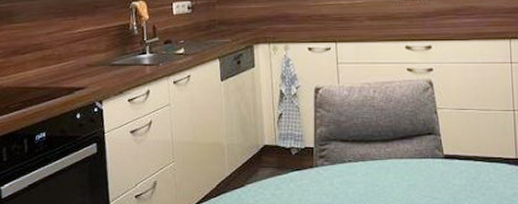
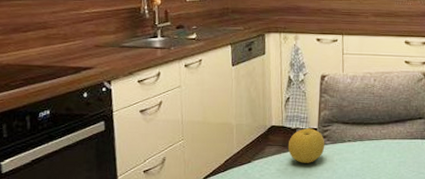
fruit: none [282,147,323,187] -> present [287,128,325,163]

